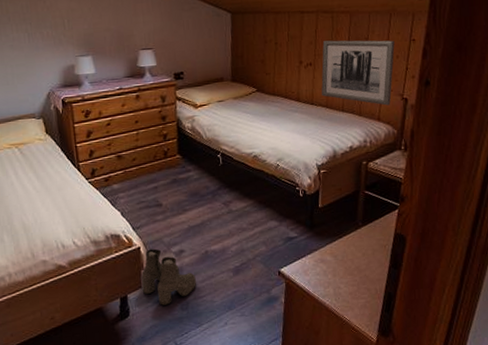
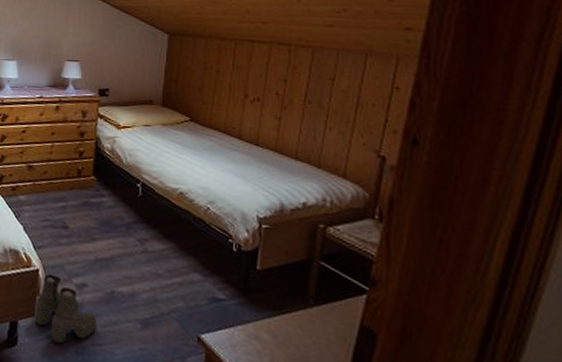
wall art: present [321,40,395,106] -> none [269,76,370,161]

